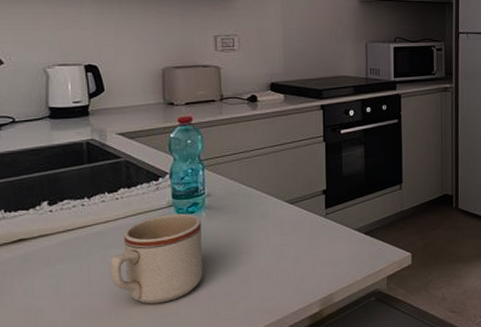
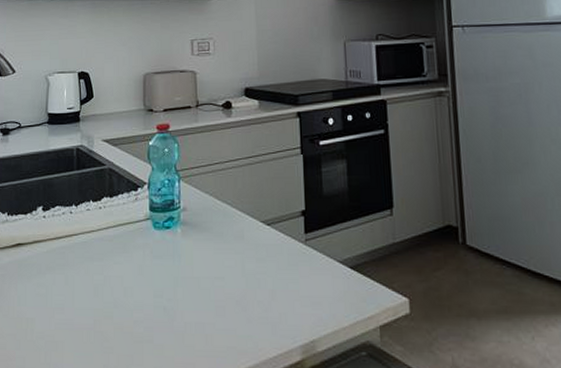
mug: present [109,213,203,304] -> none [91,228,177,328]

